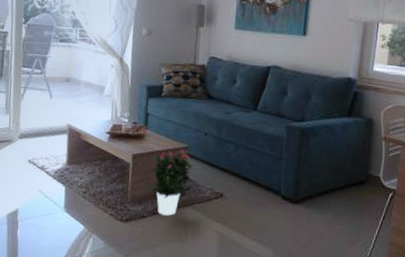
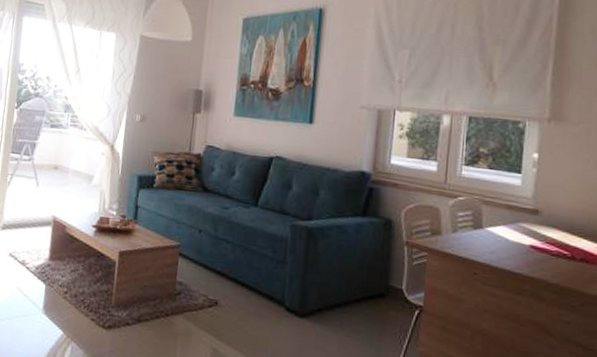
potted flower: present [151,149,194,216] -> none [139,247,186,325]

